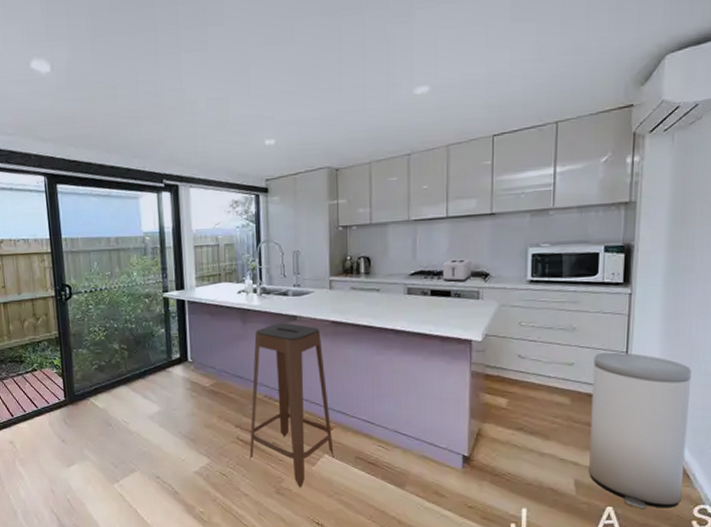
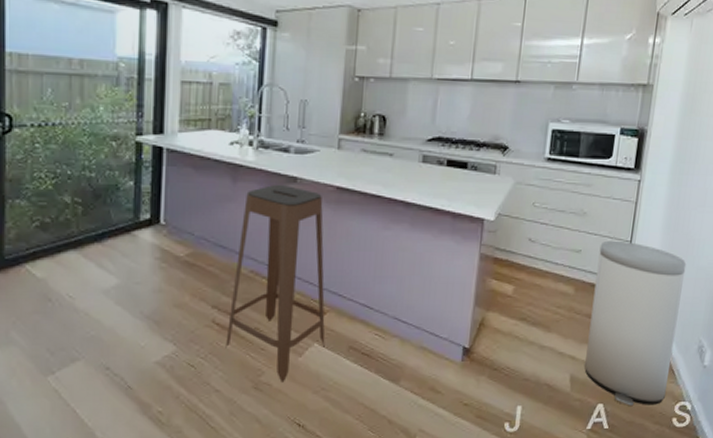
toaster: present [442,258,472,283] -> none [460,127,493,154]

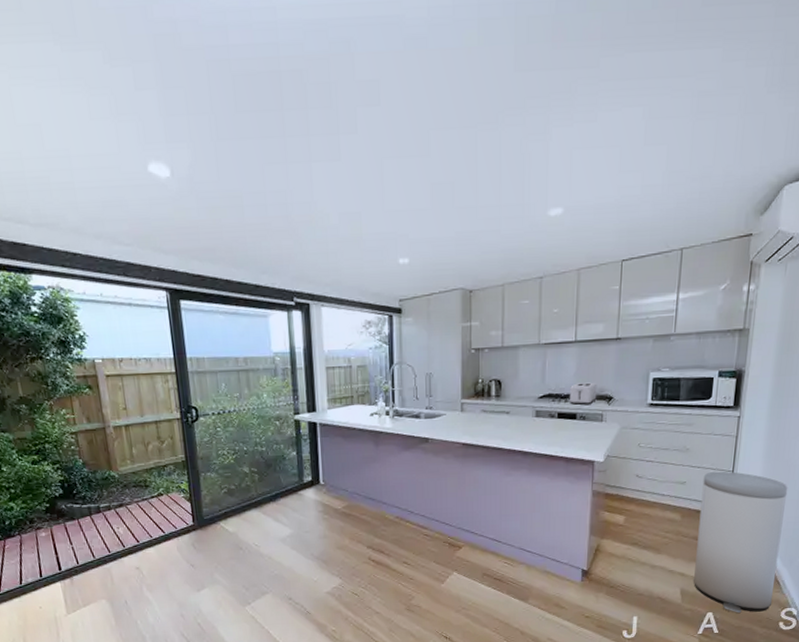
bar stool: present [225,185,325,383] -> none [381,445,463,605]
toaster: none [460,127,493,154] -> present [569,382,597,405]

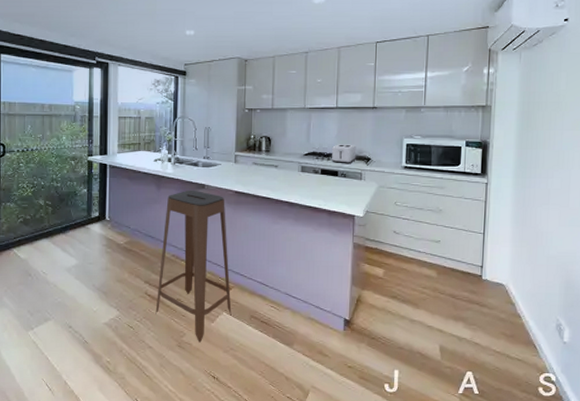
bar stool: none [381,445,463,605] -> present [155,191,232,343]
pedal bin: present [693,471,788,614] -> none [451,232,537,376]

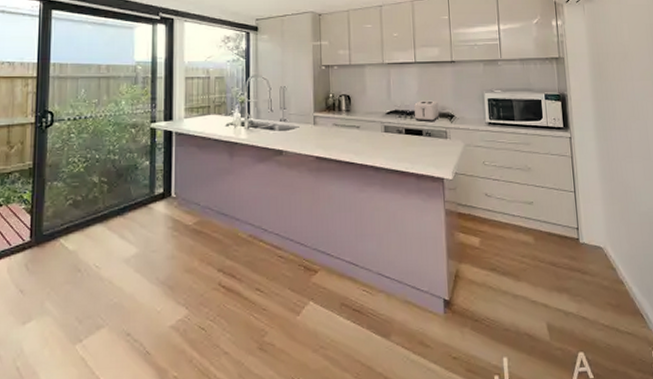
bar stool: present [155,191,232,343] -> none [231,158,319,342]

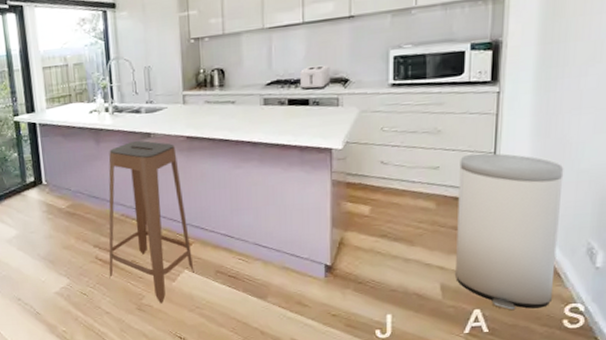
bar stool: none [231,158,319,342] -> present [108,141,194,304]
pedal bin: none [548,191,641,354] -> present [454,153,564,311]

